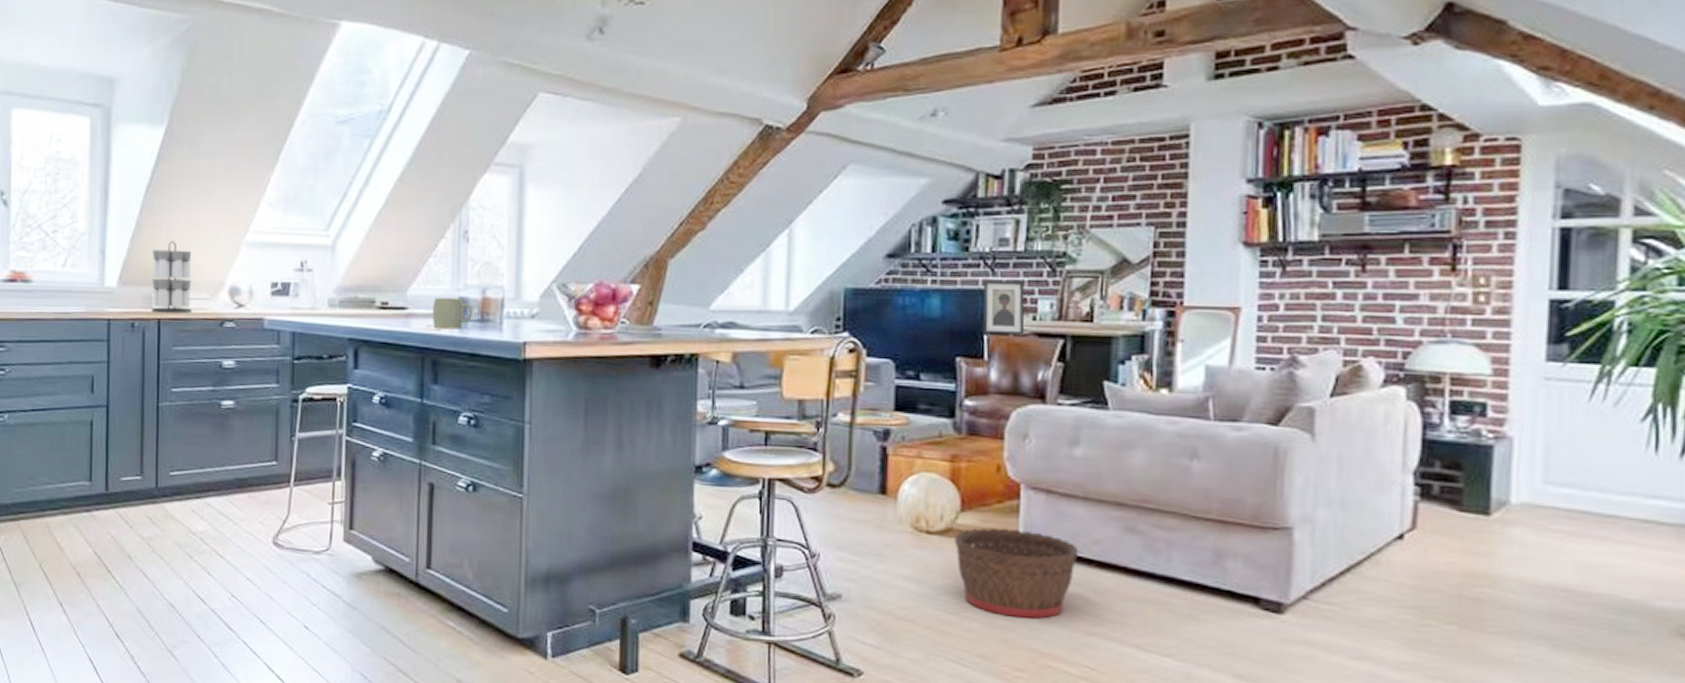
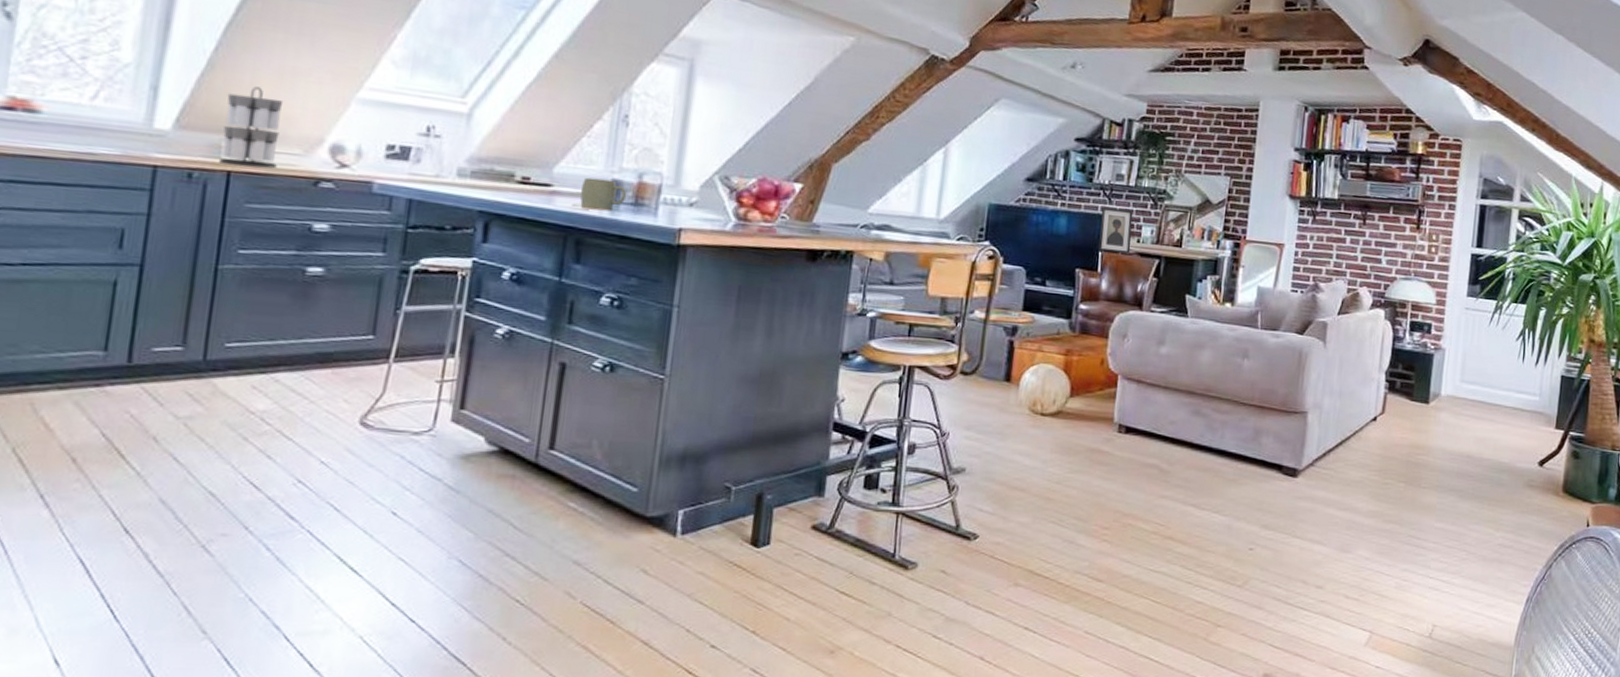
basket: present [955,527,1079,619] -> none [1063,410,1158,486]

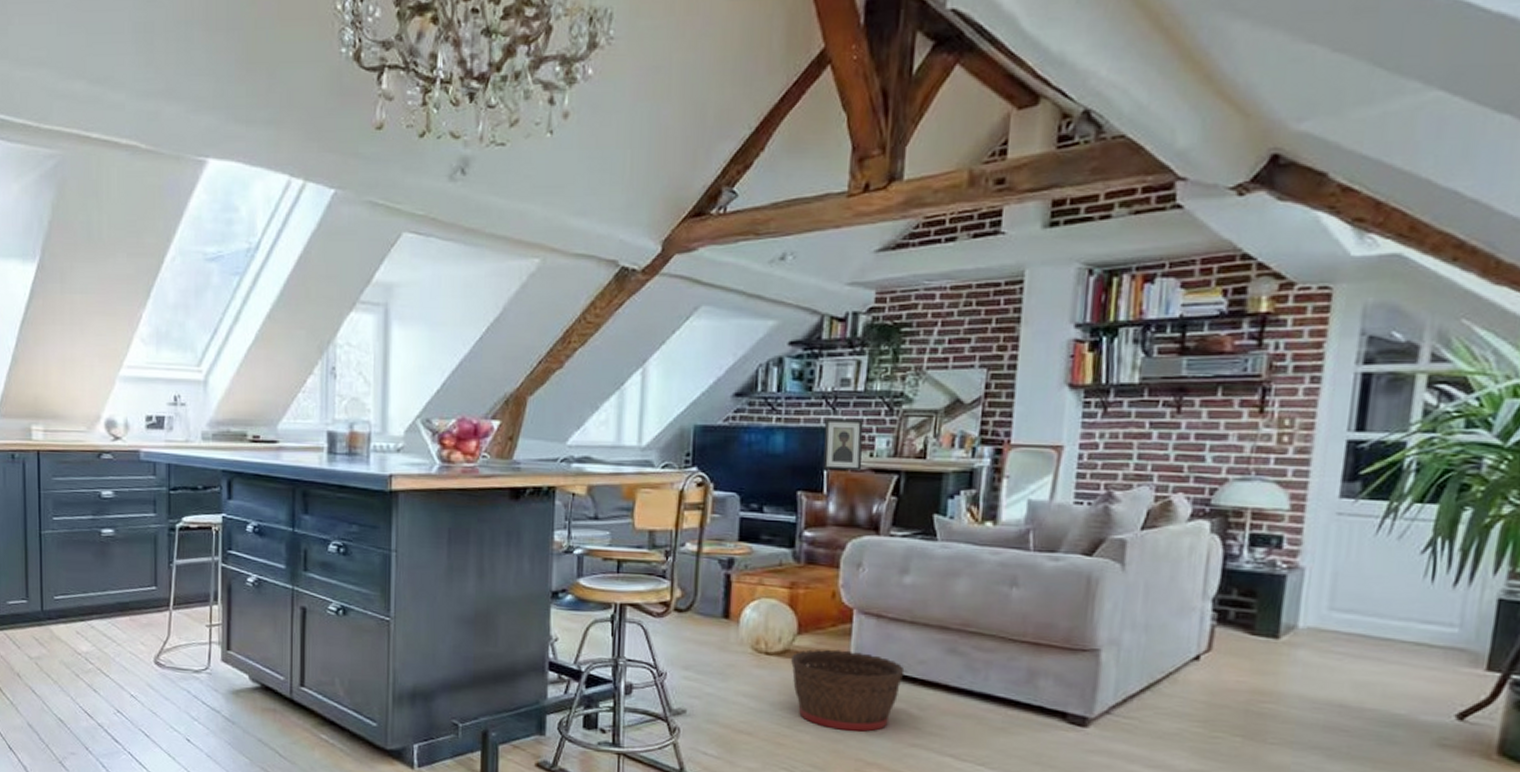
spice rack: present [217,86,284,169] -> none [29,375,70,446]
mug: present [580,177,627,212] -> none [301,431,341,463]
basket: none [1063,410,1158,486] -> present [791,649,905,732]

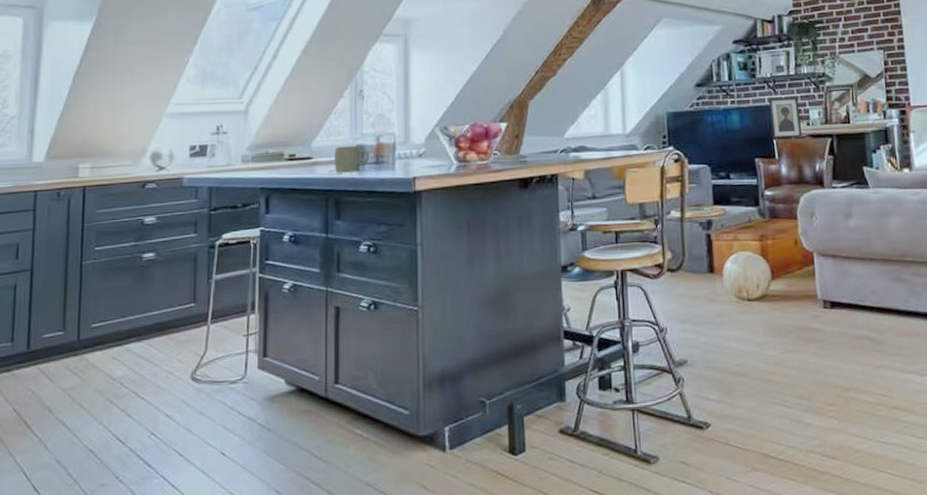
mug: none [301,431,341,463] -> present [334,145,370,173]
basket: present [791,649,905,732] -> none [769,289,863,361]

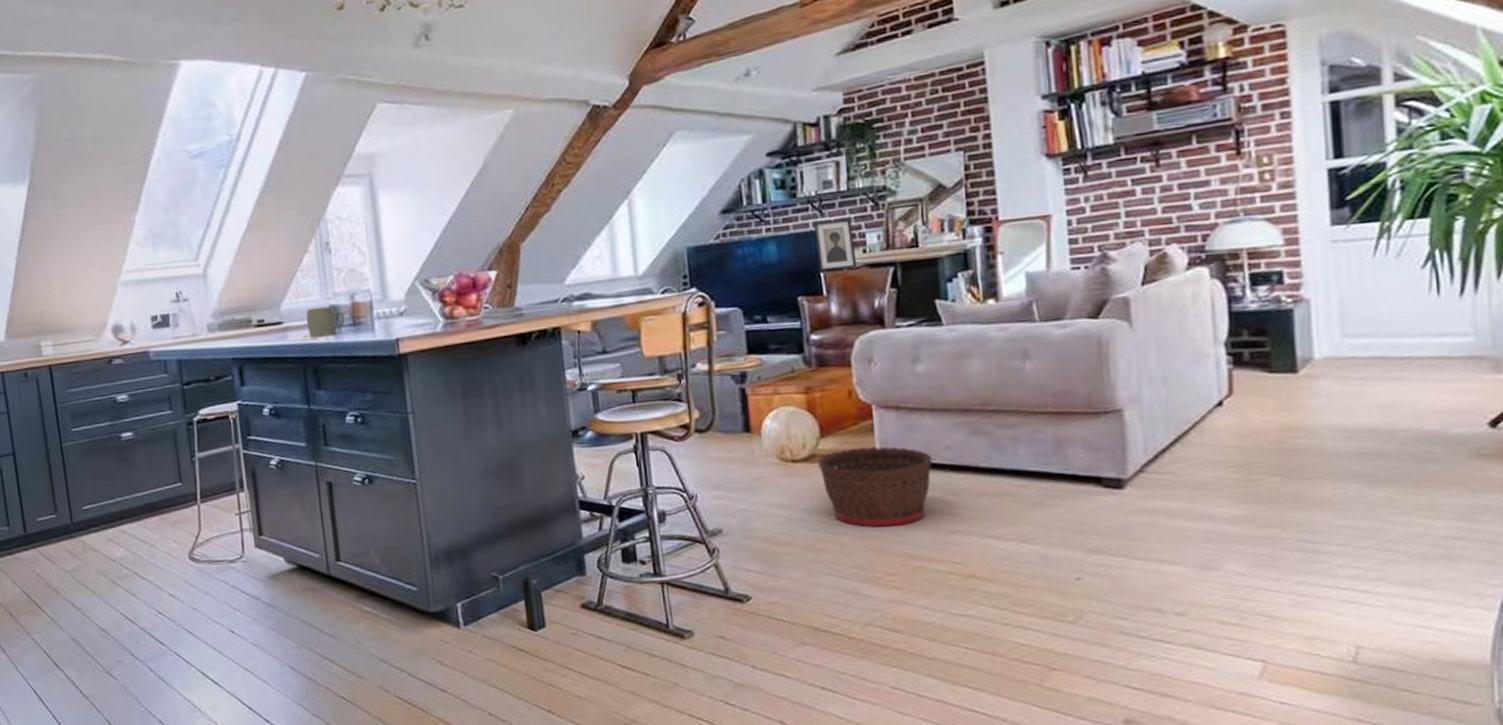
basket: none [769,289,863,361] -> present [818,446,933,527]

